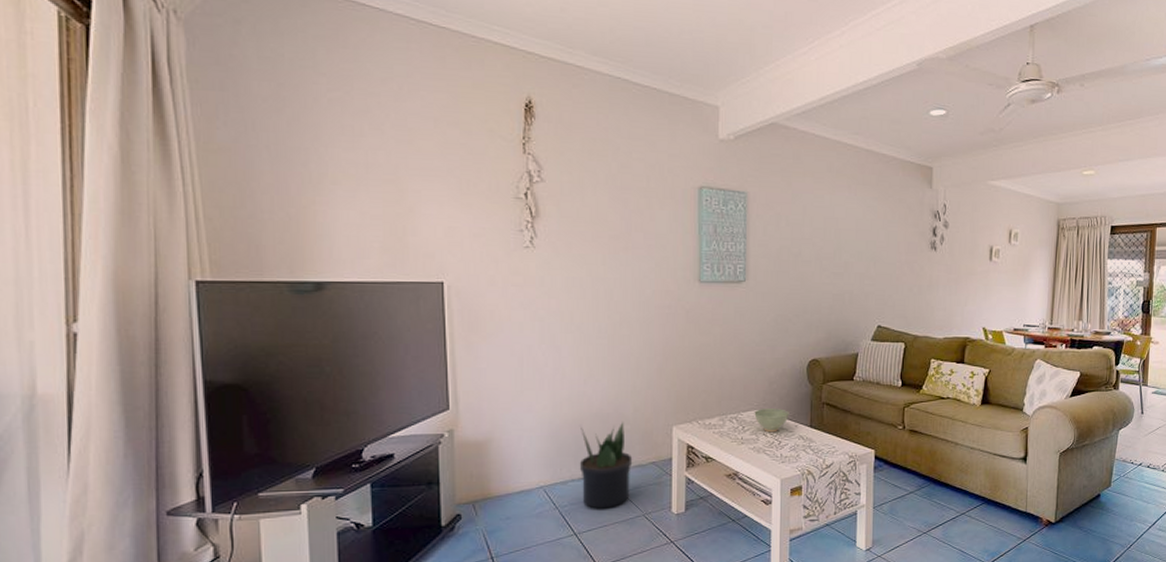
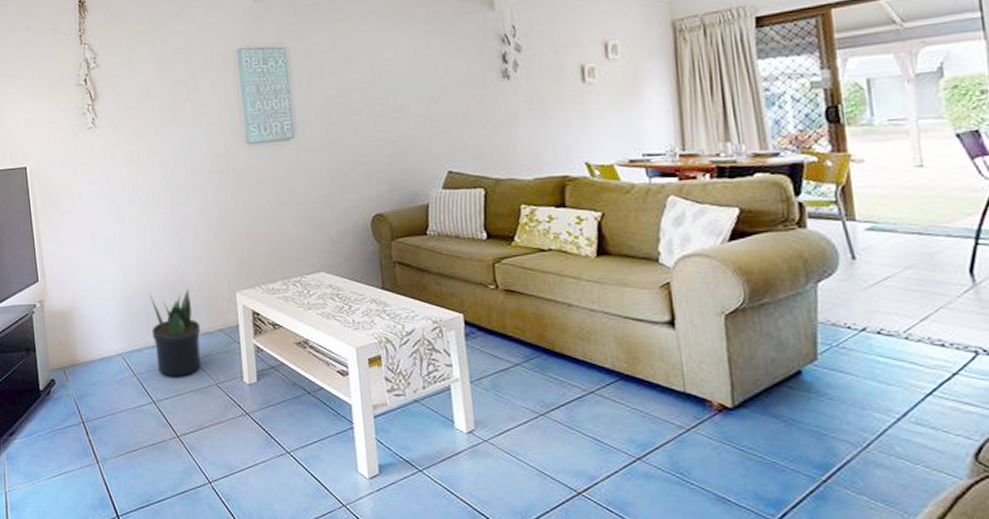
bowl: present [754,409,789,433] -> none [318,270,357,297]

